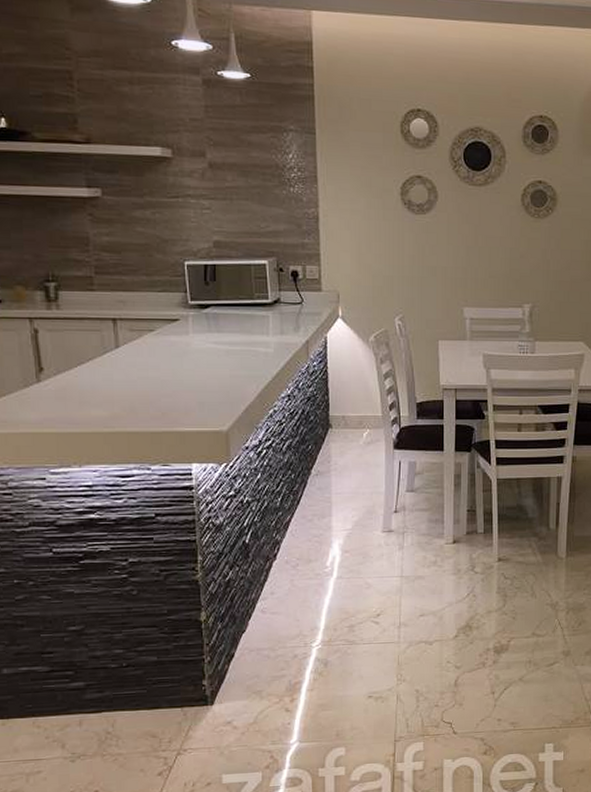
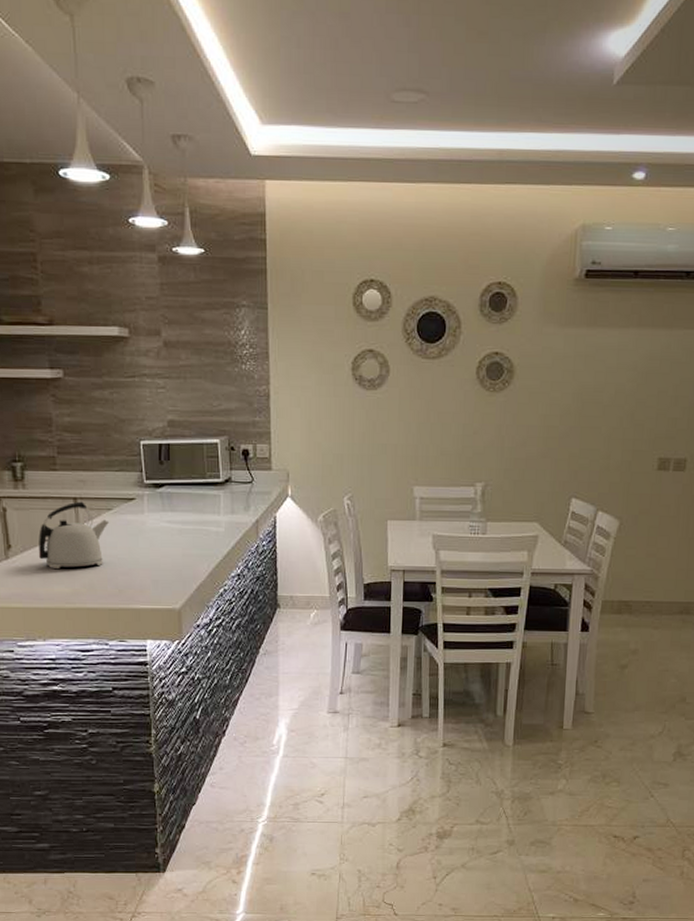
kettle: none [73,322,151,391] -> present [38,501,109,568]

